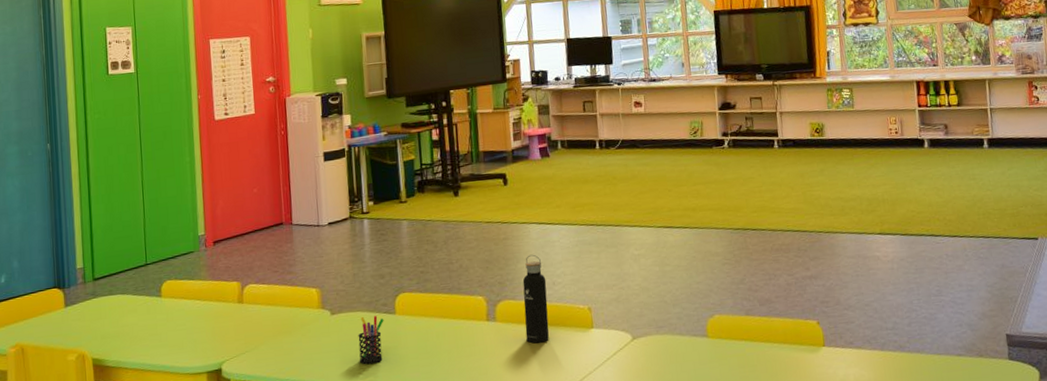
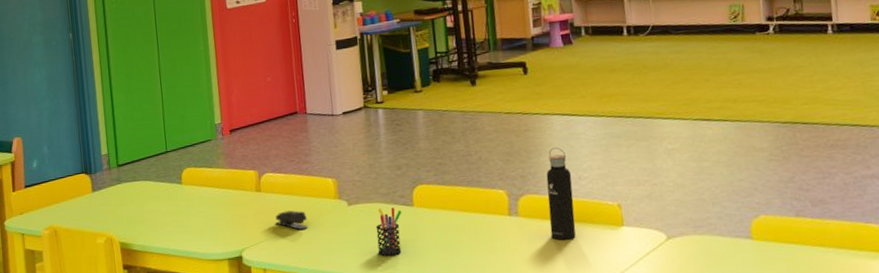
stapler: none [257,321,291,340] -> present [275,210,309,230]

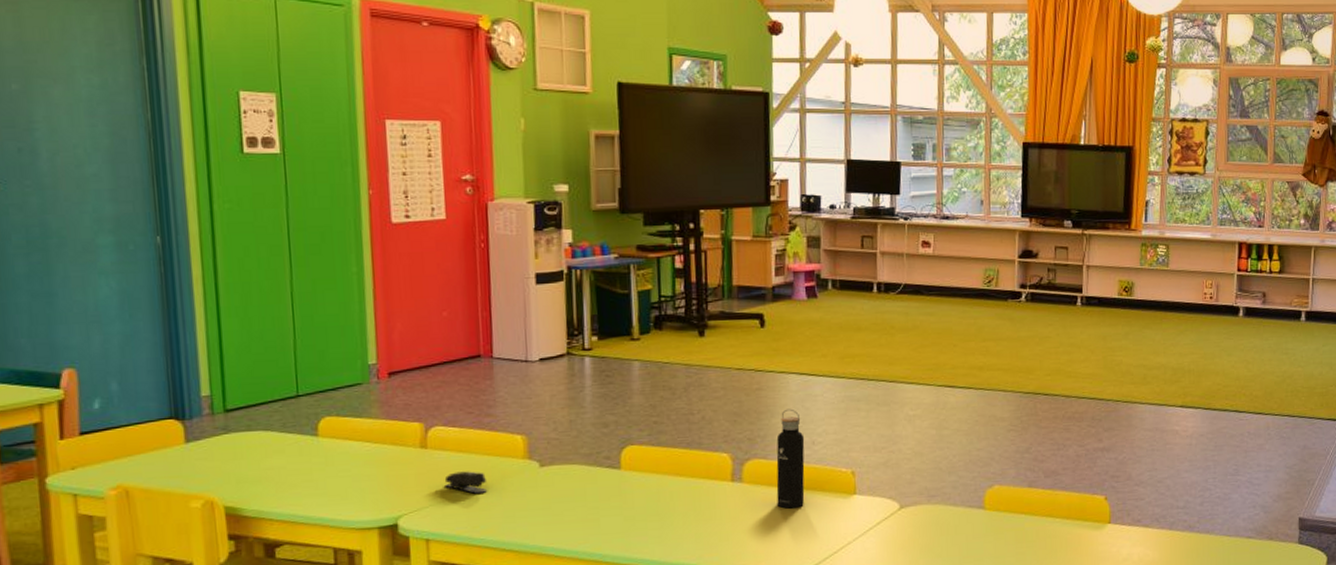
pen holder: present [376,207,402,257] -> none [573,470,606,526]

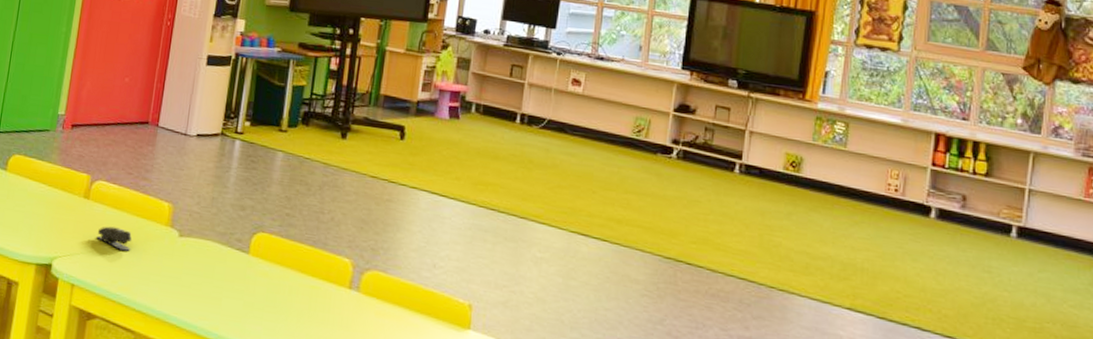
water bottle: present [776,408,805,509] -> none [389,225,427,331]

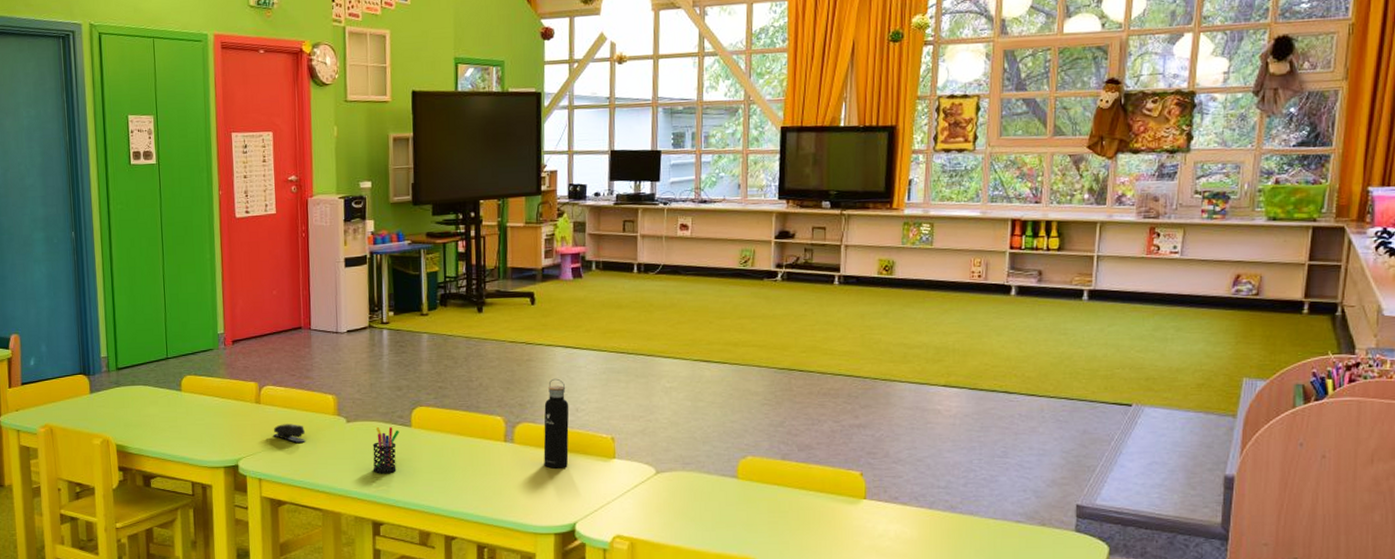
pen holder: none [198,247,235,304] -> present [372,426,399,474]
water bottle: none [389,225,427,331] -> present [543,378,569,468]

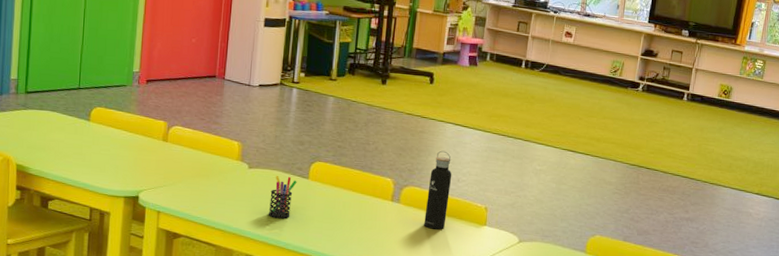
stapler: present [273,424,306,443] -> none [176,163,208,182]

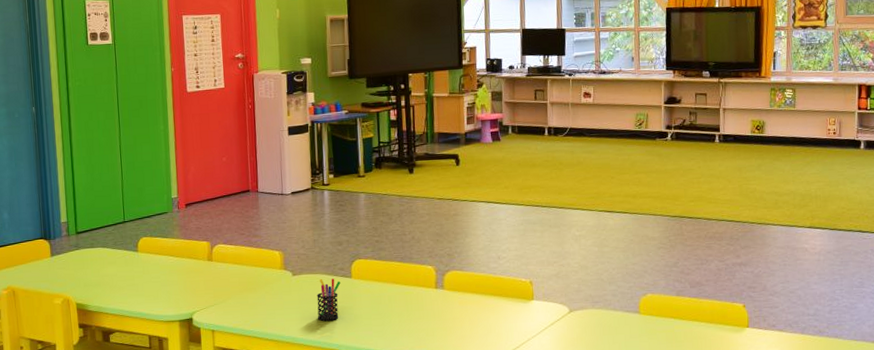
water bottle: present [424,150,452,230] -> none [470,230,493,311]

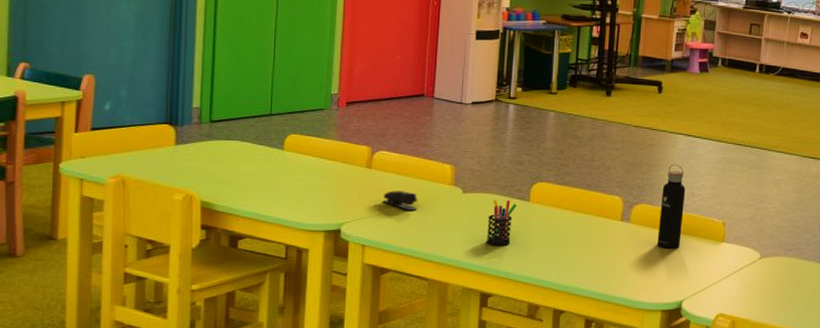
stapler: none [224,278,255,296] -> present [383,190,418,211]
water bottle: none [470,230,493,311] -> present [657,164,686,249]

